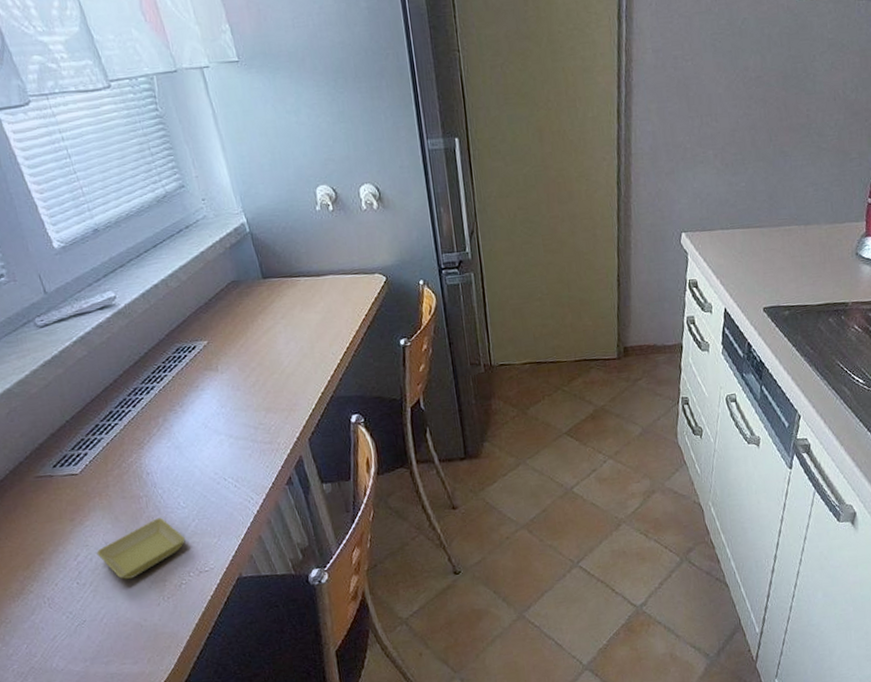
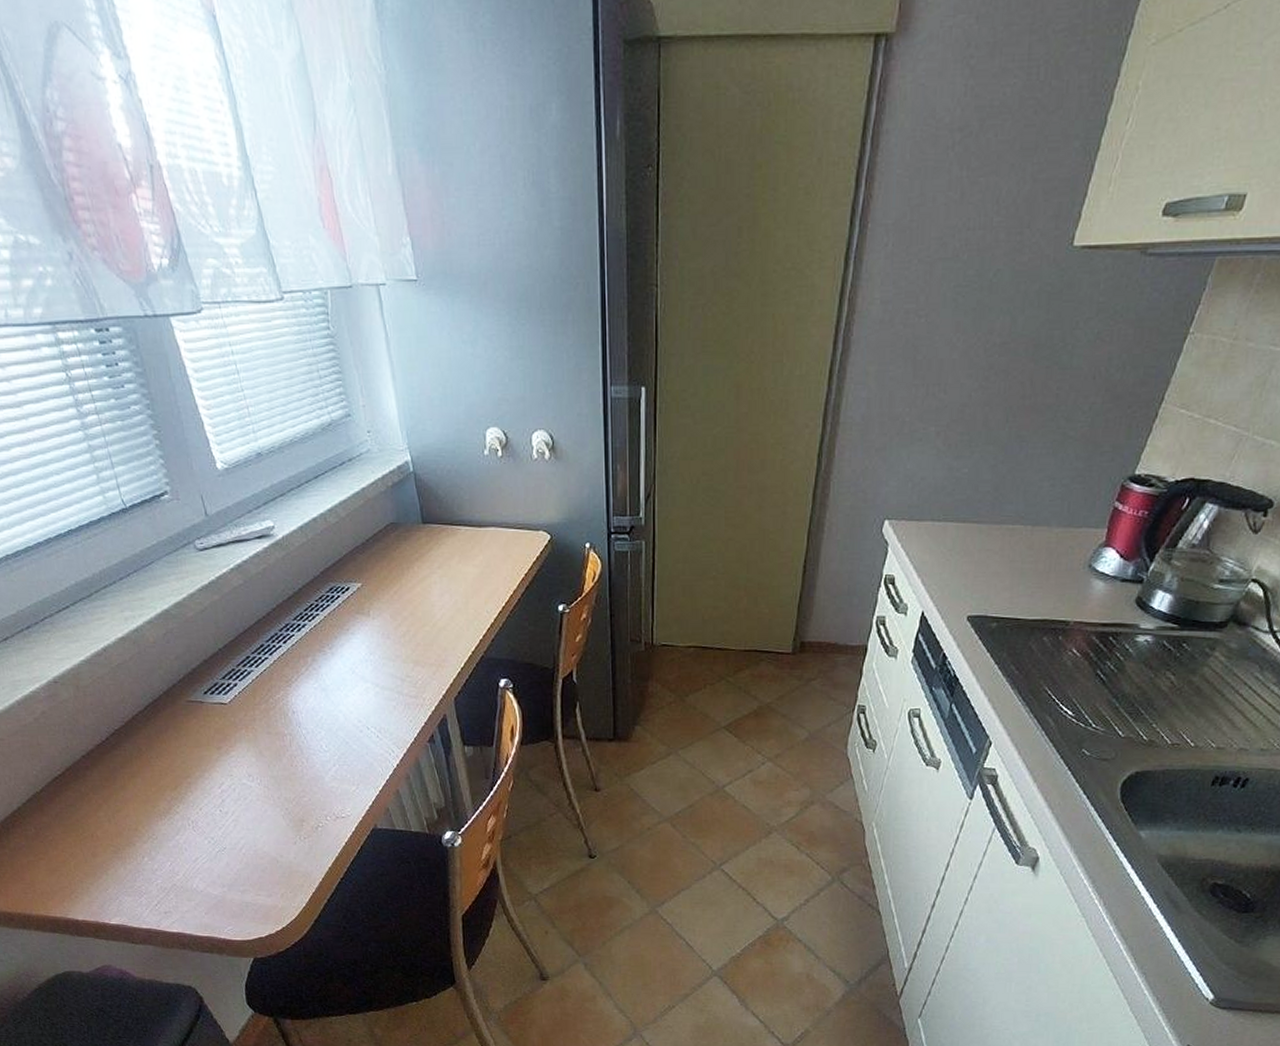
saucer: present [96,517,186,579] -> none [240,758,326,814]

